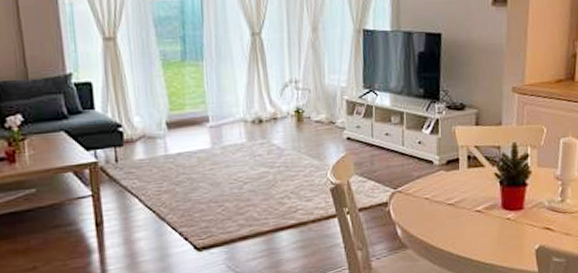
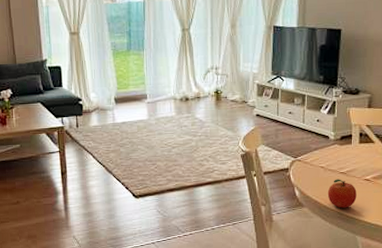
fruit: none [434,211,468,248] -> present [327,179,357,209]

